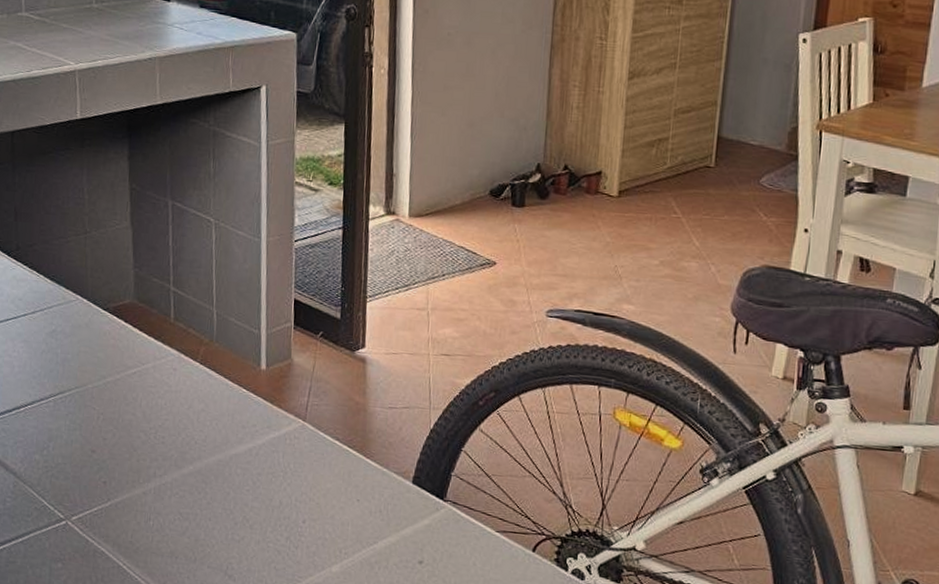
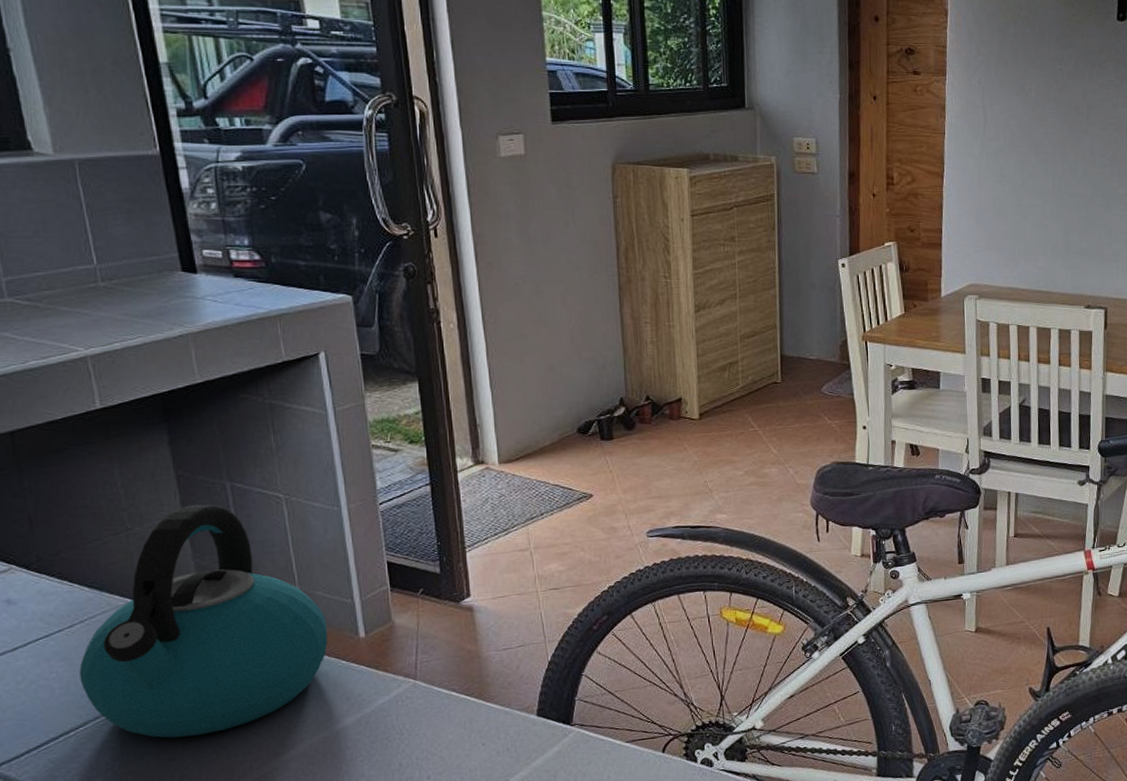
kettle: none [34,217,235,434] -> present [79,504,328,738]

